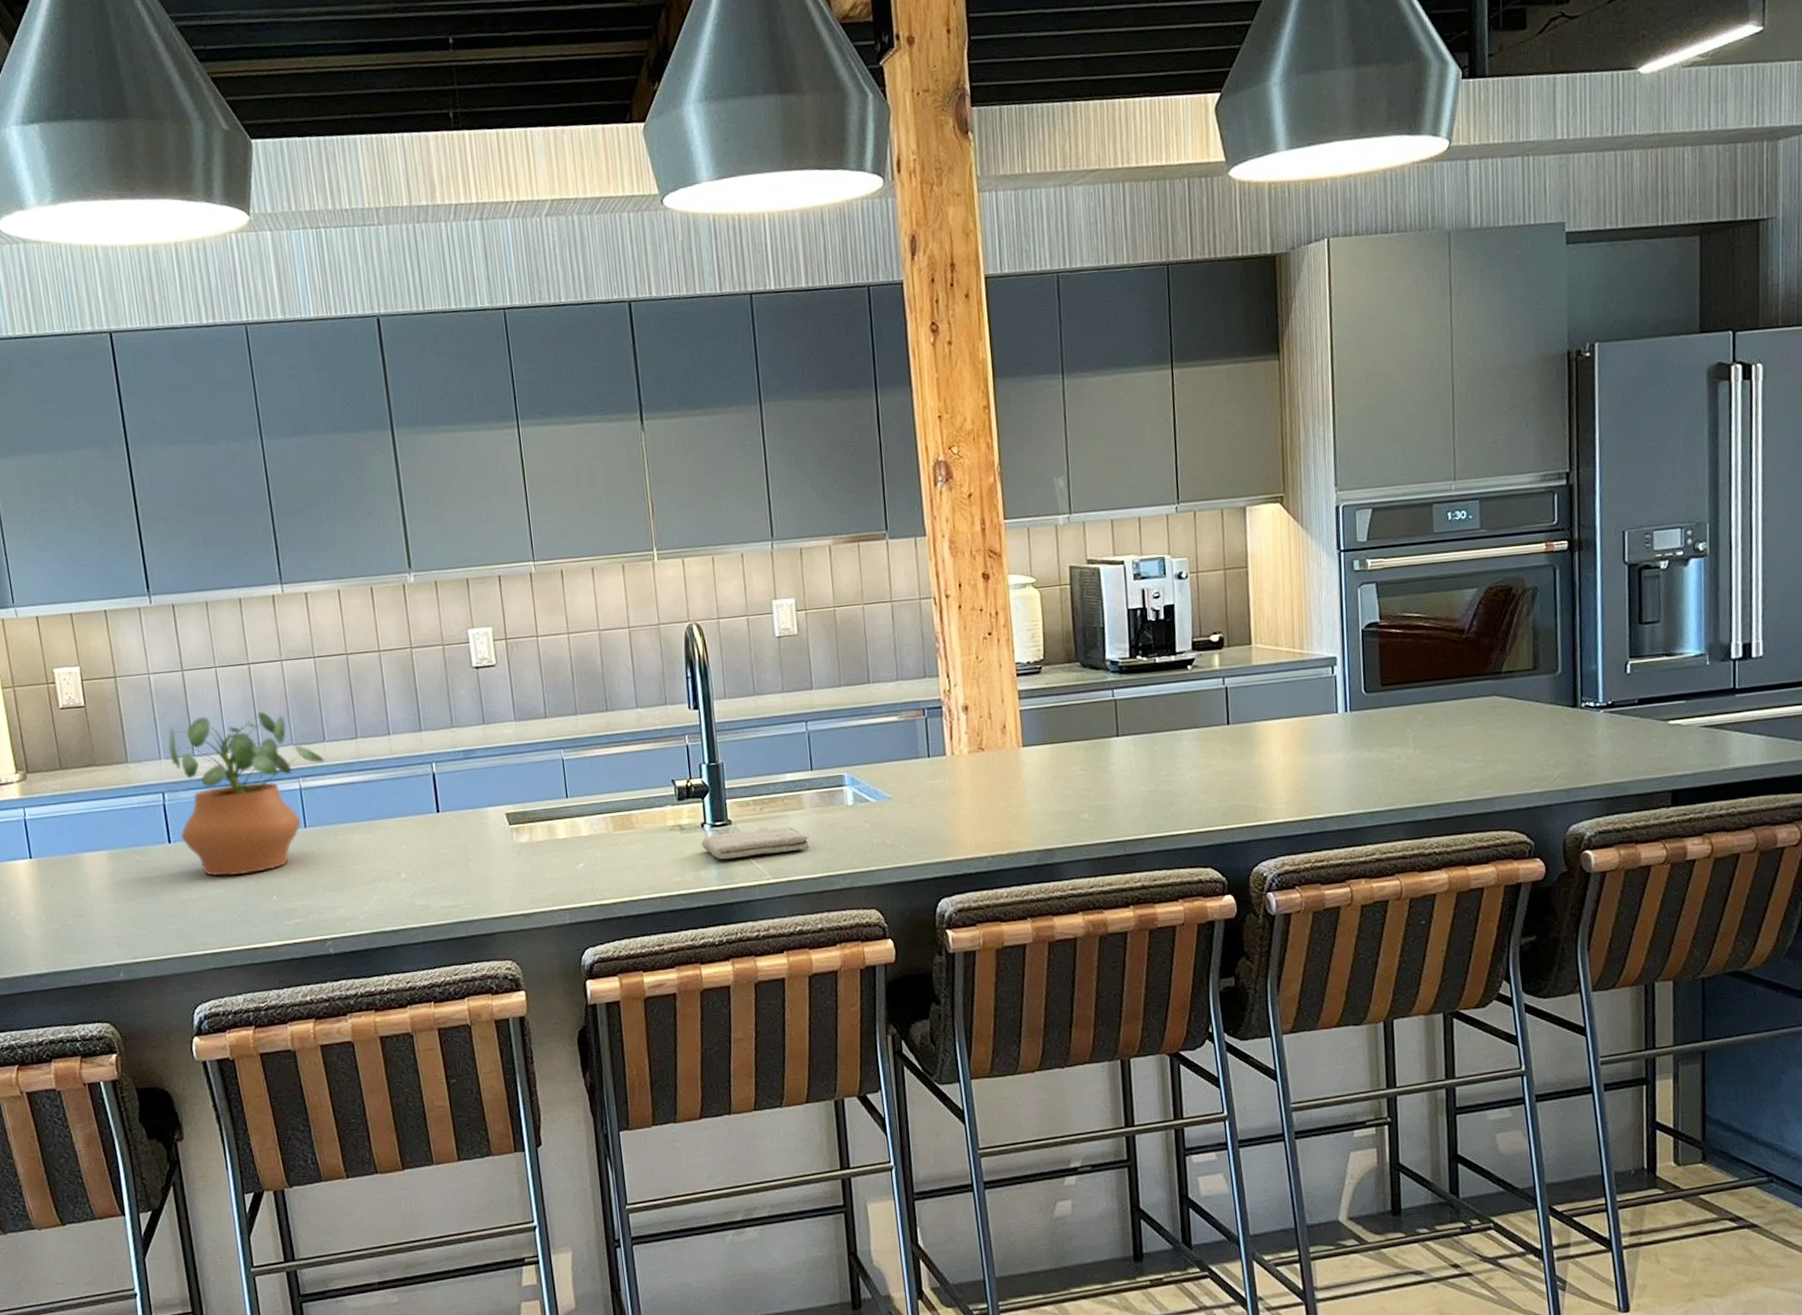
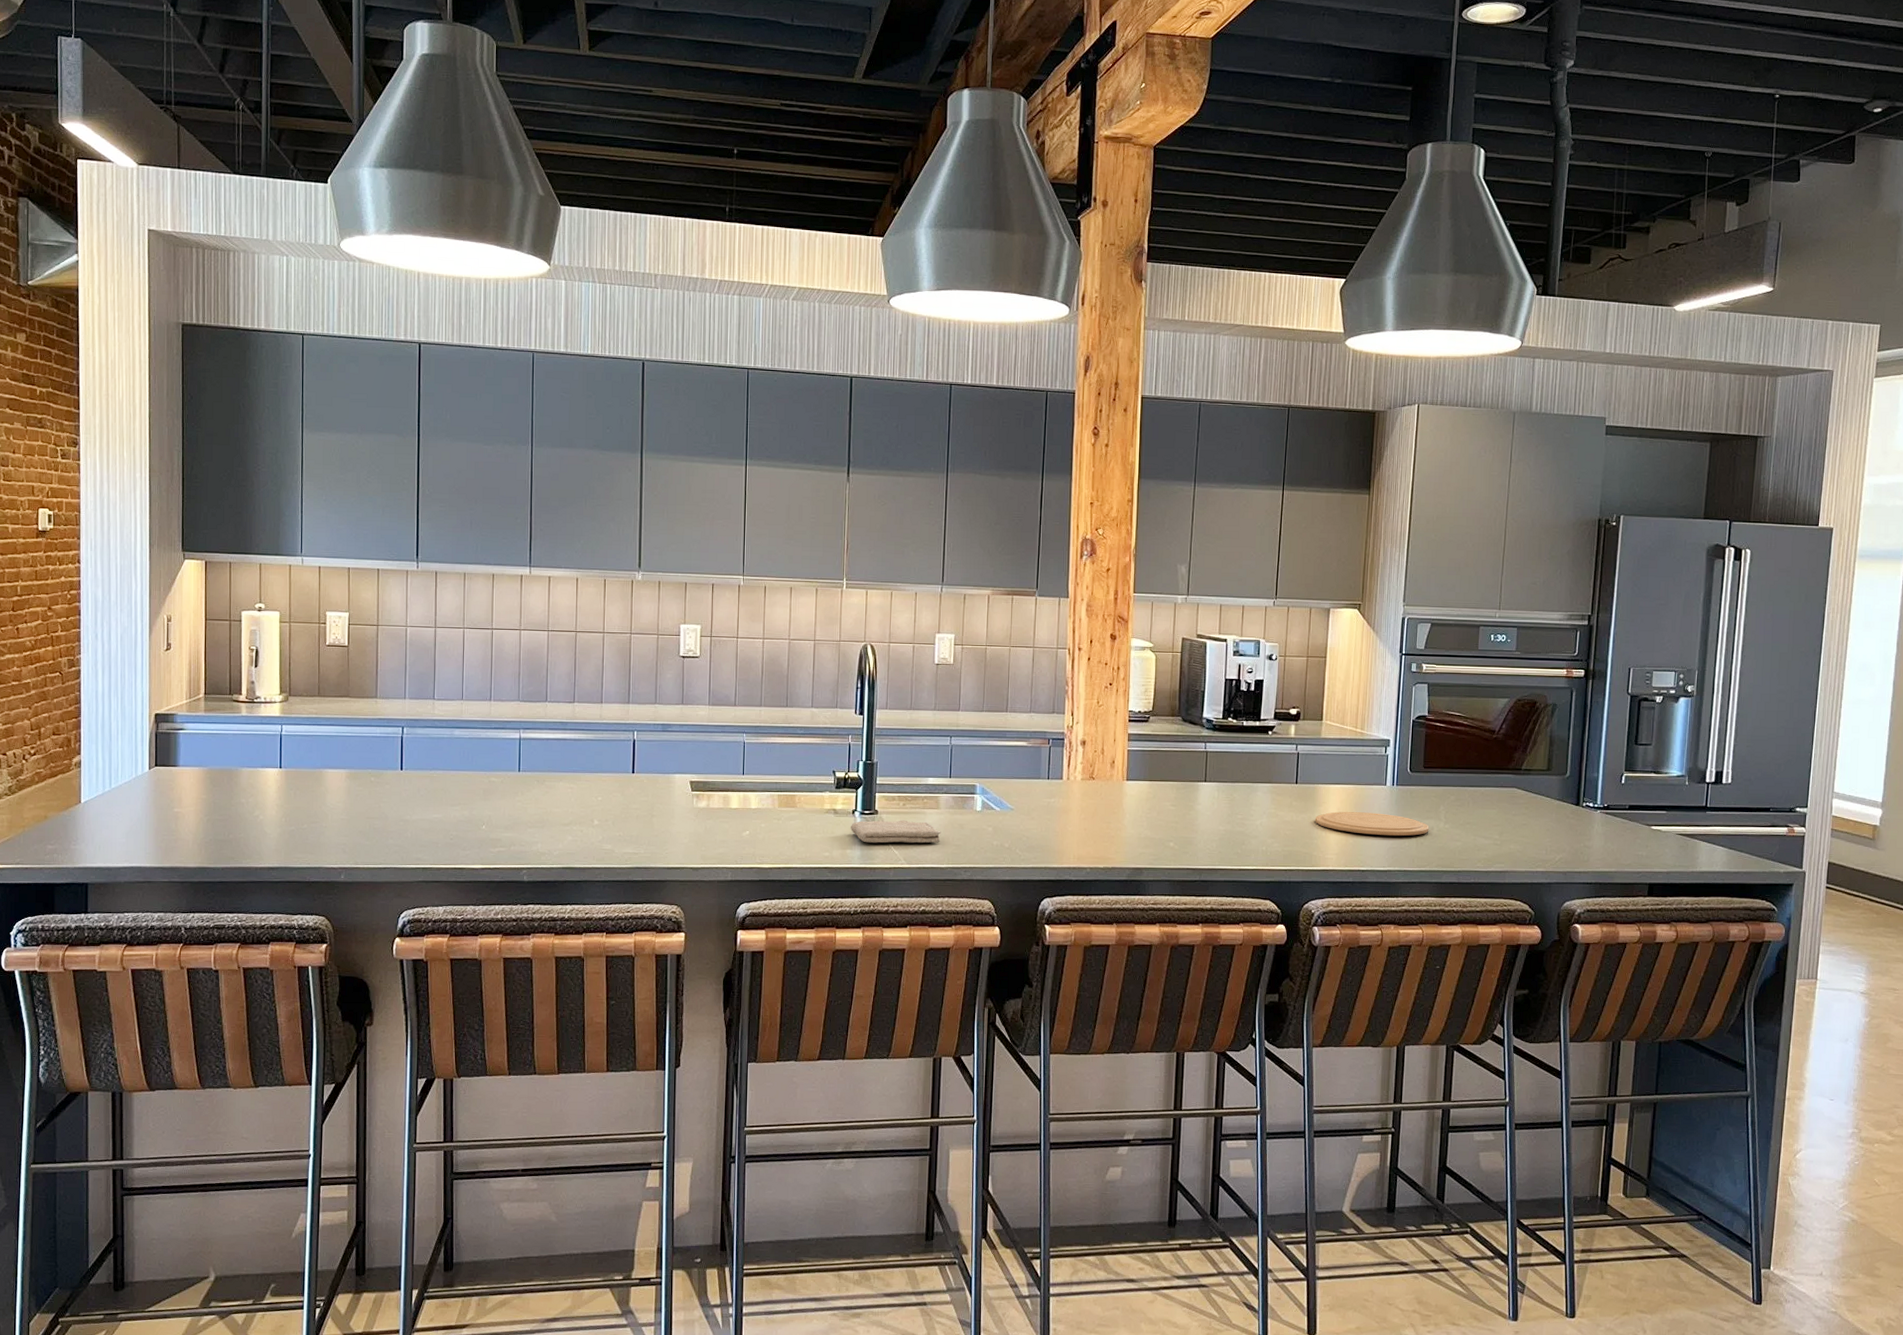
potted plant: present [168,711,326,876] -> none [412,668,545,805]
plate: none [1255,747,1396,775] -> present [1315,812,1429,836]

